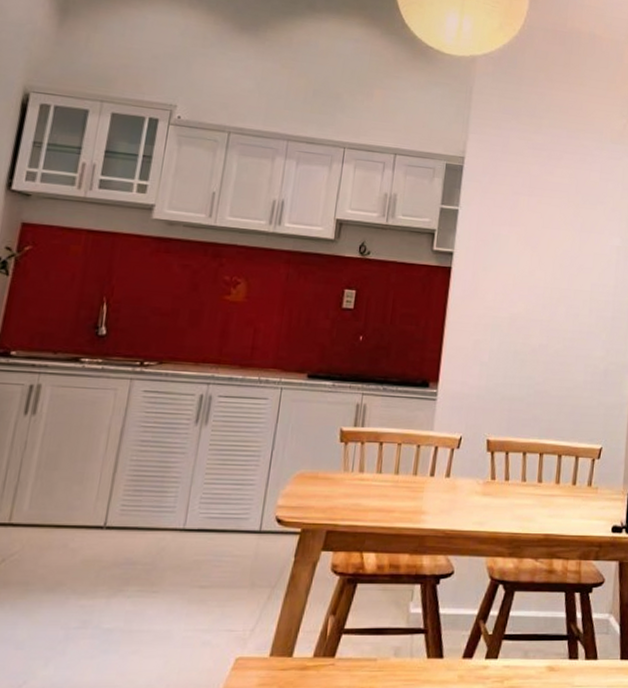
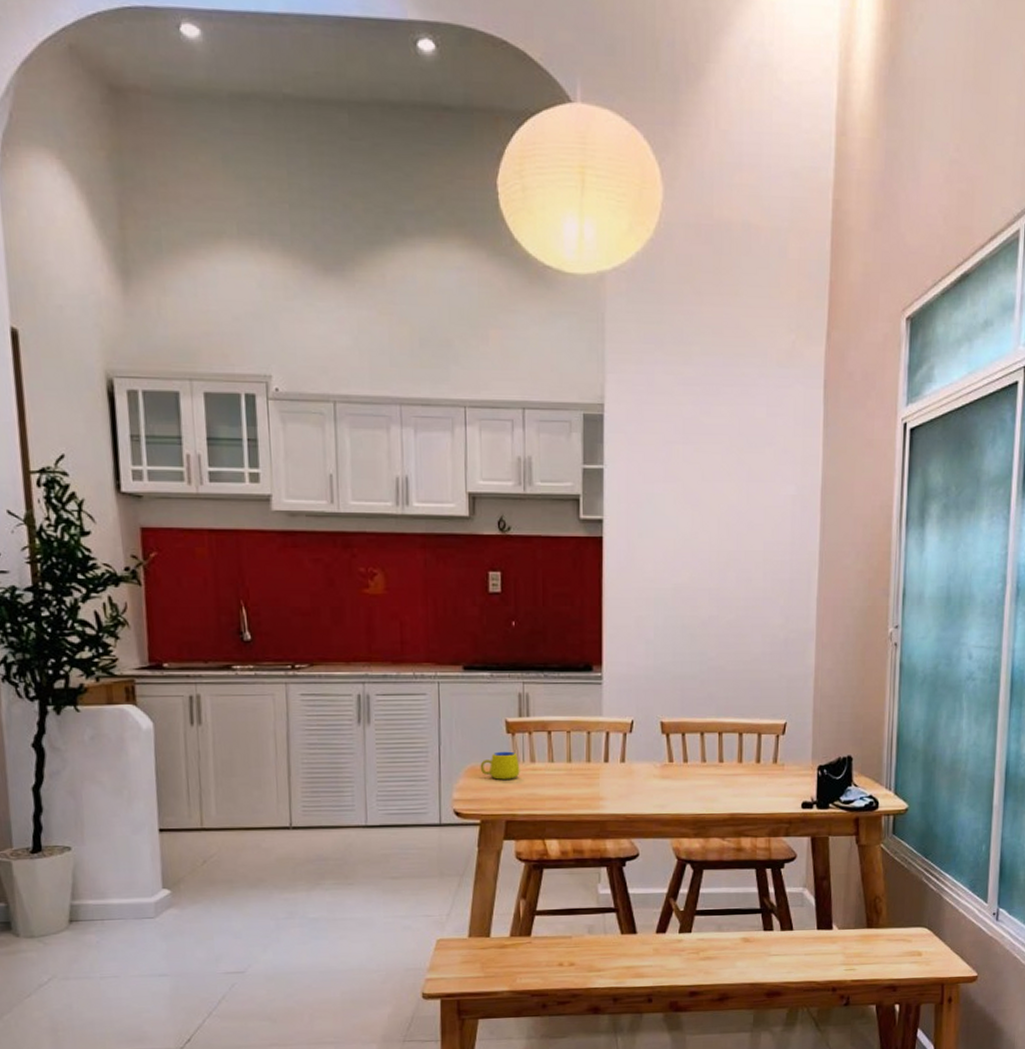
mug: none [309,459,349,488] -> present [480,751,520,780]

